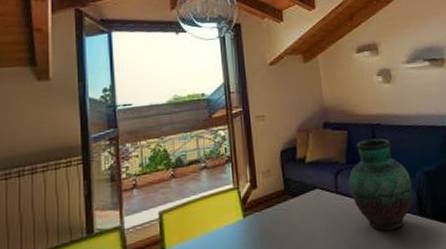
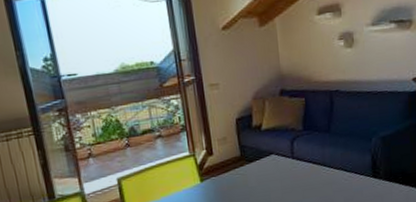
vase: present [349,138,413,232] -> none [305,105,367,192]

